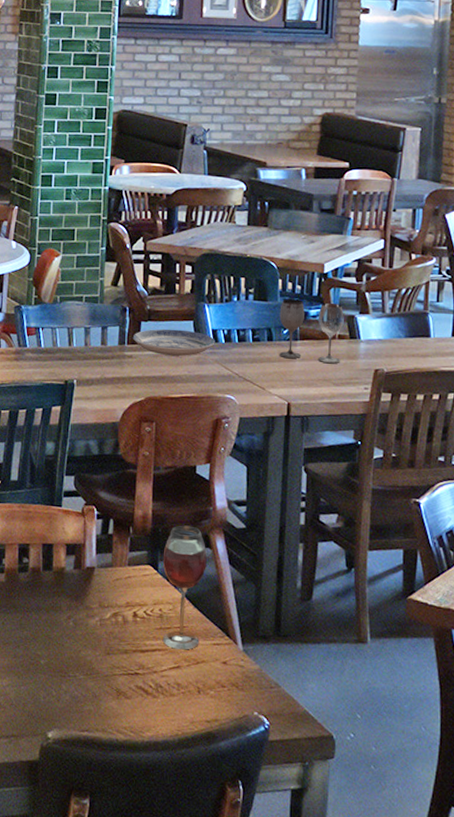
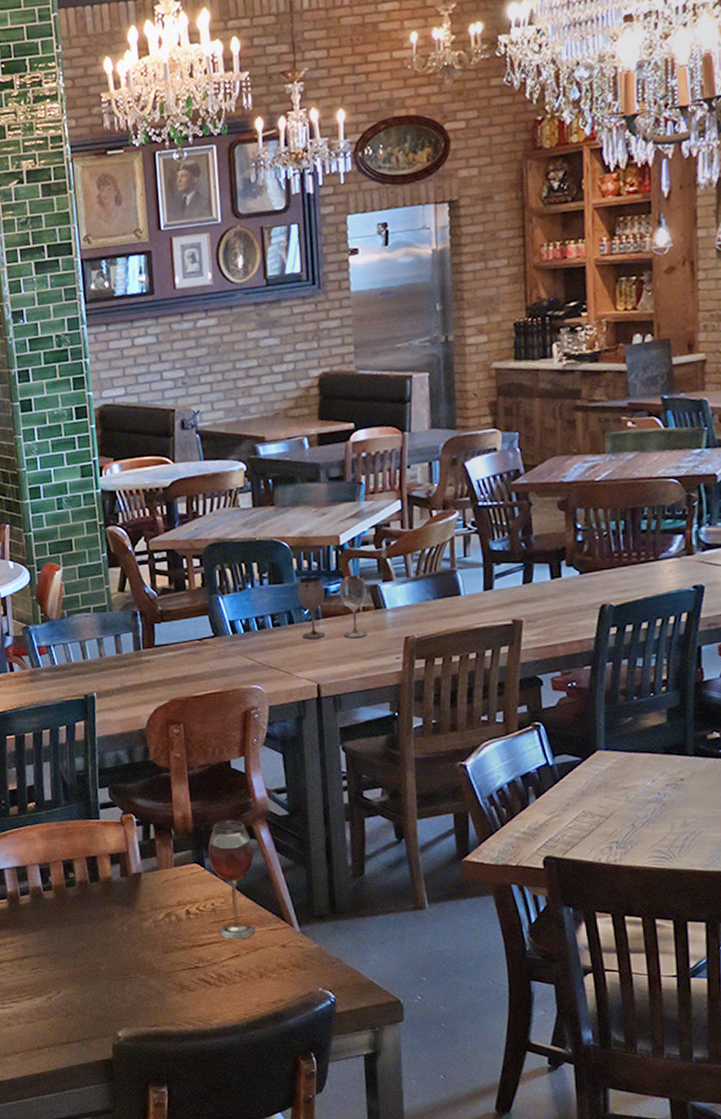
plate: present [132,328,215,356] -> none [147,625,234,655]

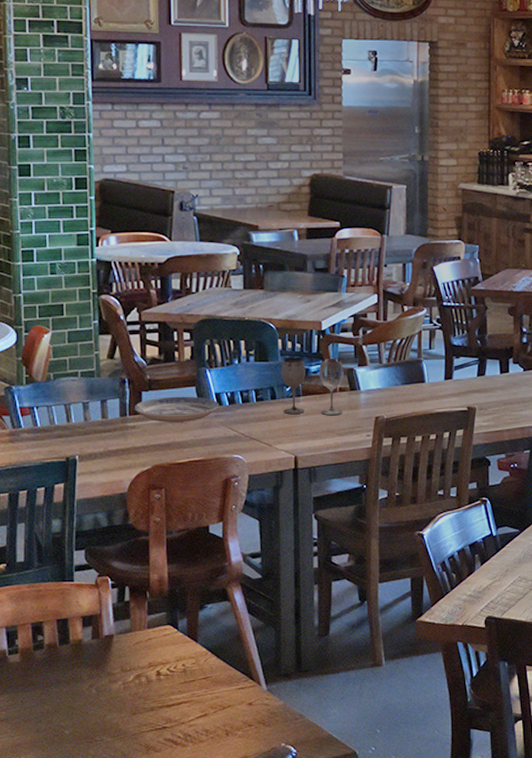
plate: none [147,625,234,655] -> present [134,396,219,422]
wineglass: present [208,820,256,939] -> none [182,582,226,699]

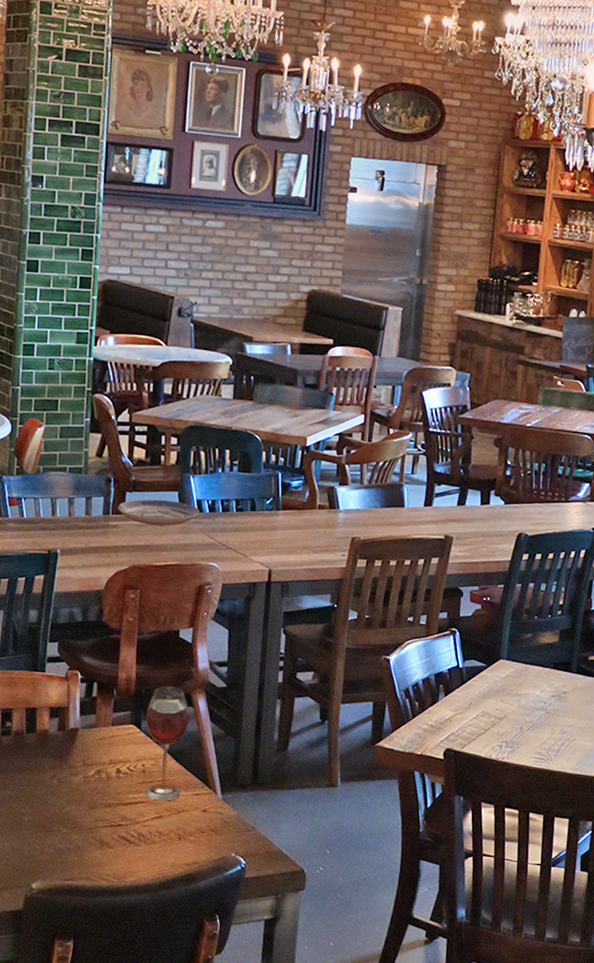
wineglass: none [182,582,226,699] -> present [145,686,189,801]
wineglass: present [281,357,344,416] -> none [261,470,325,533]

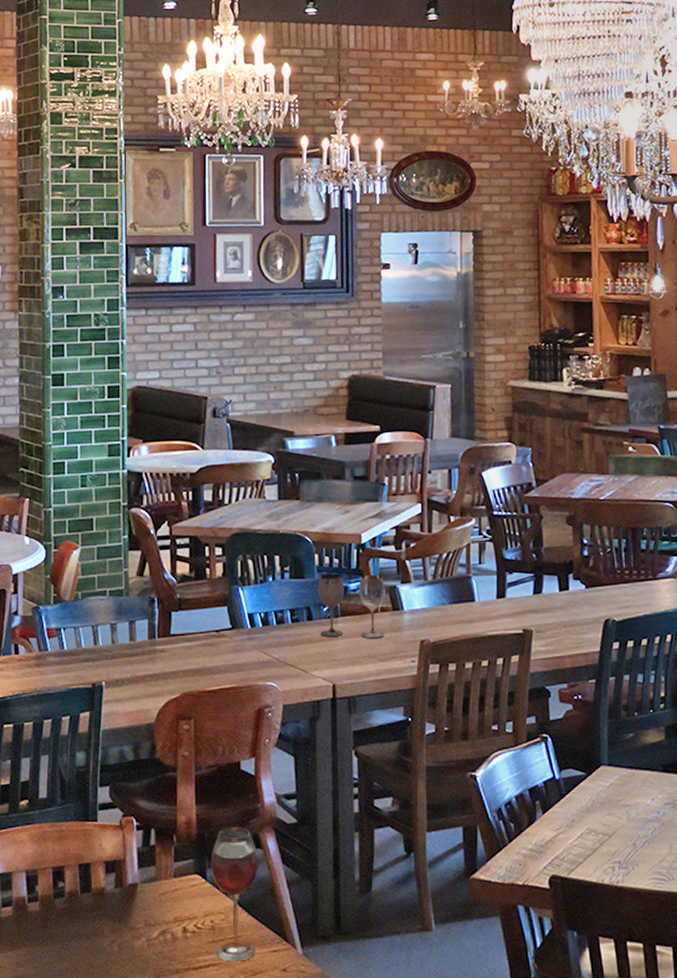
plate: present [117,499,200,526] -> none [163,617,252,646]
wineglass: none [261,470,325,533] -> present [318,574,386,639]

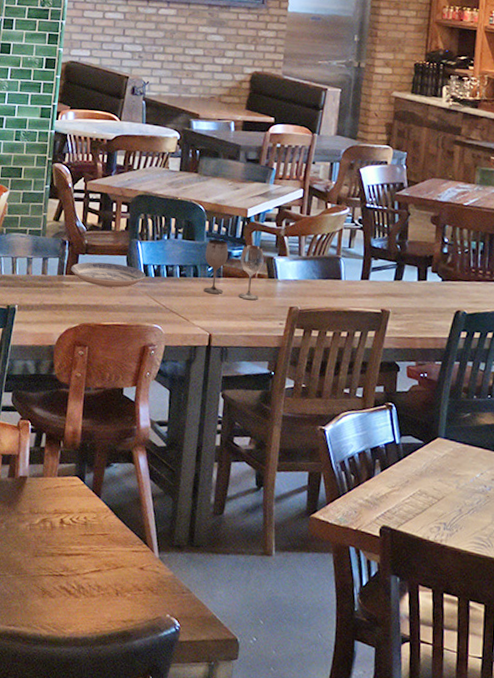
plate: none [163,617,252,646] -> present [70,262,146,288]
wineglass: present [211,826,258,962] -> none [86,441,130,556]

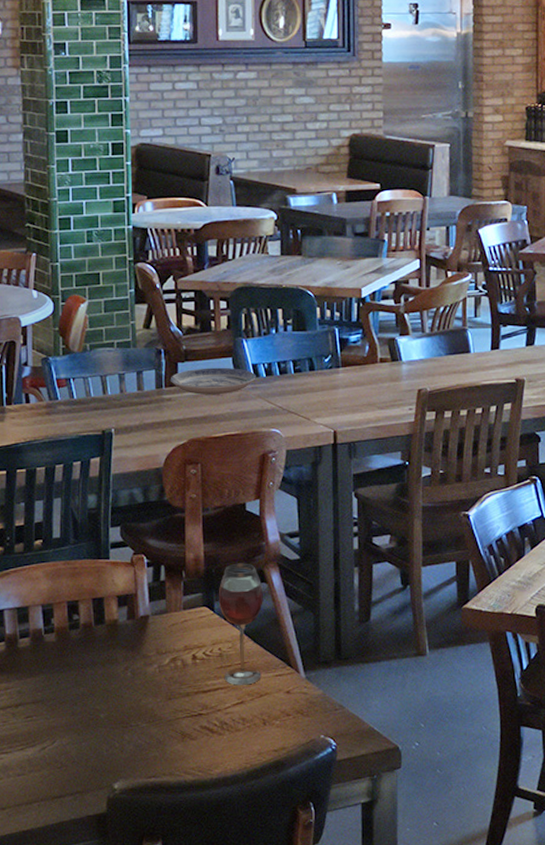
wineglass: none [86,441,130,556] -> present [218,563,263,685]
wineglass: present [203,239,264,301] -> none [319,326,385,388]

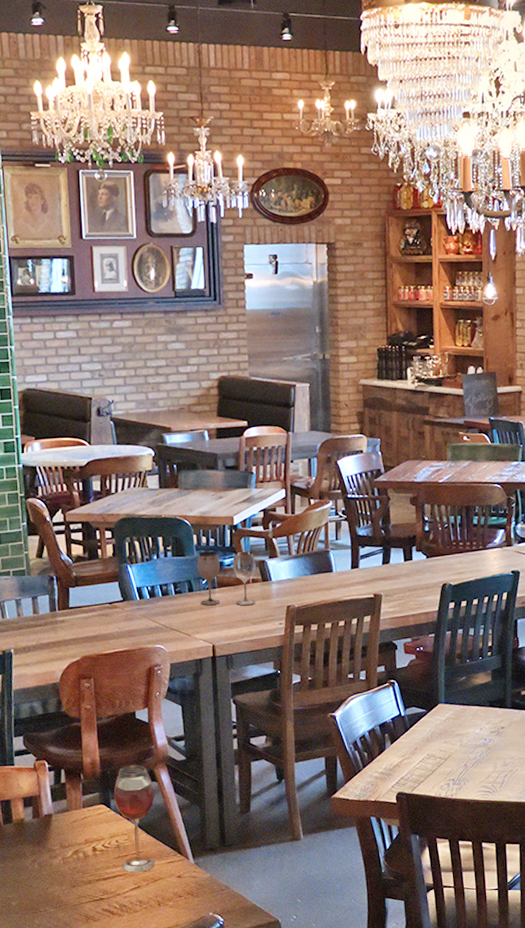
plate: present [170,367,256,395] -> none [62,591,141,616]
wineglass: none [319,326,385,388] -> present [197,551,256,606]

